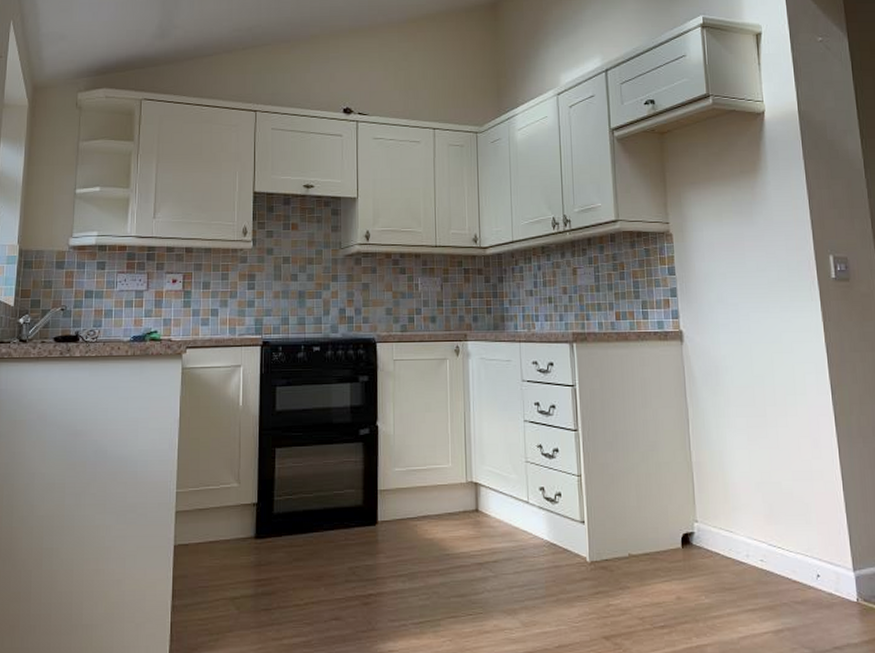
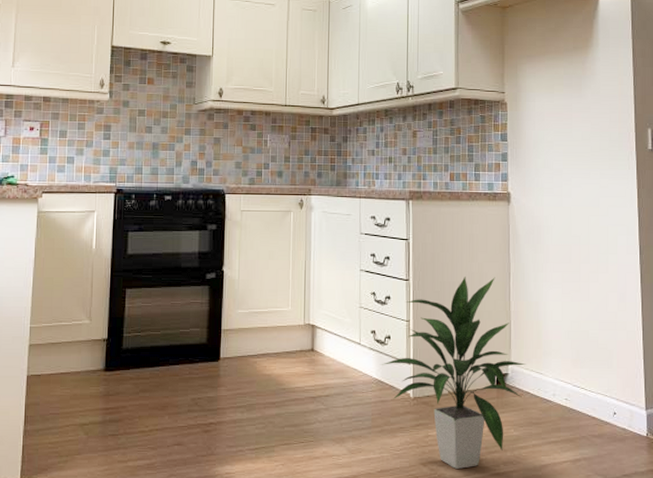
indoor plant: none [552,424,713,643] -> present [381,277,526,469]

